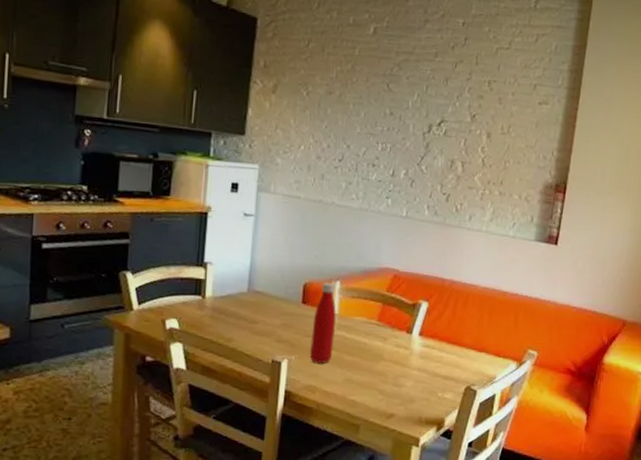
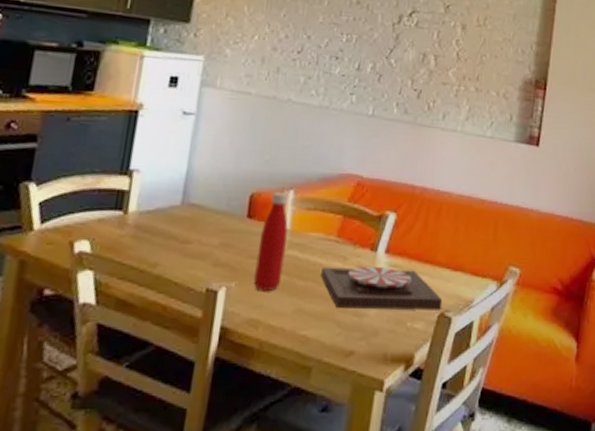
plate: none [365,345,469,384] -> present [321,266,443,310]

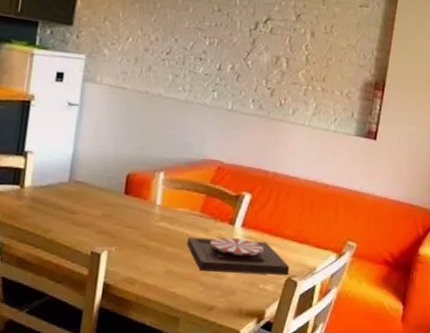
bottle: present [253,192,289,291] -> none [130,173,159,255]

